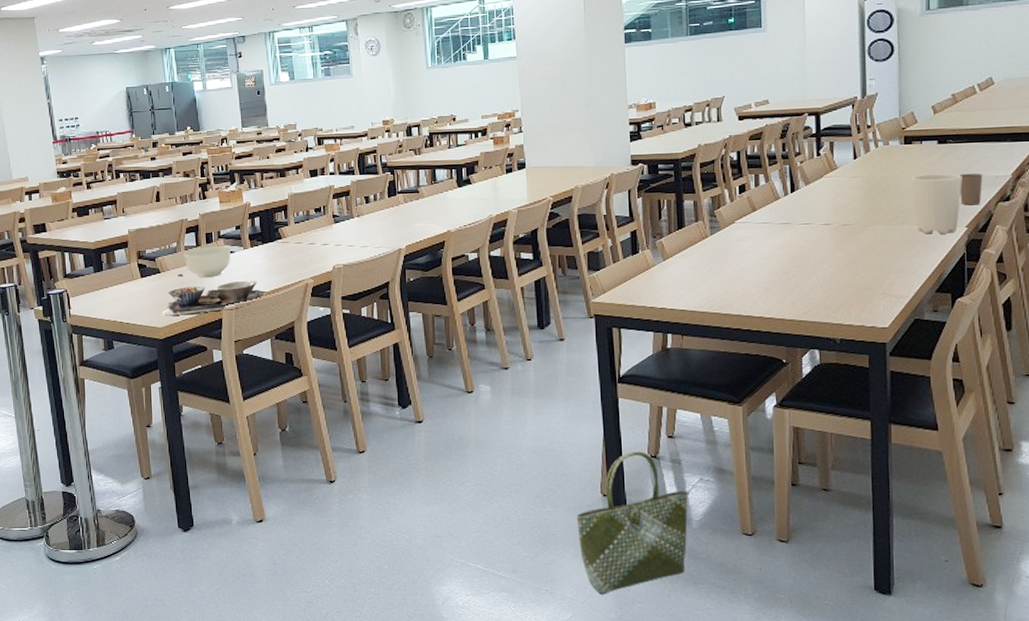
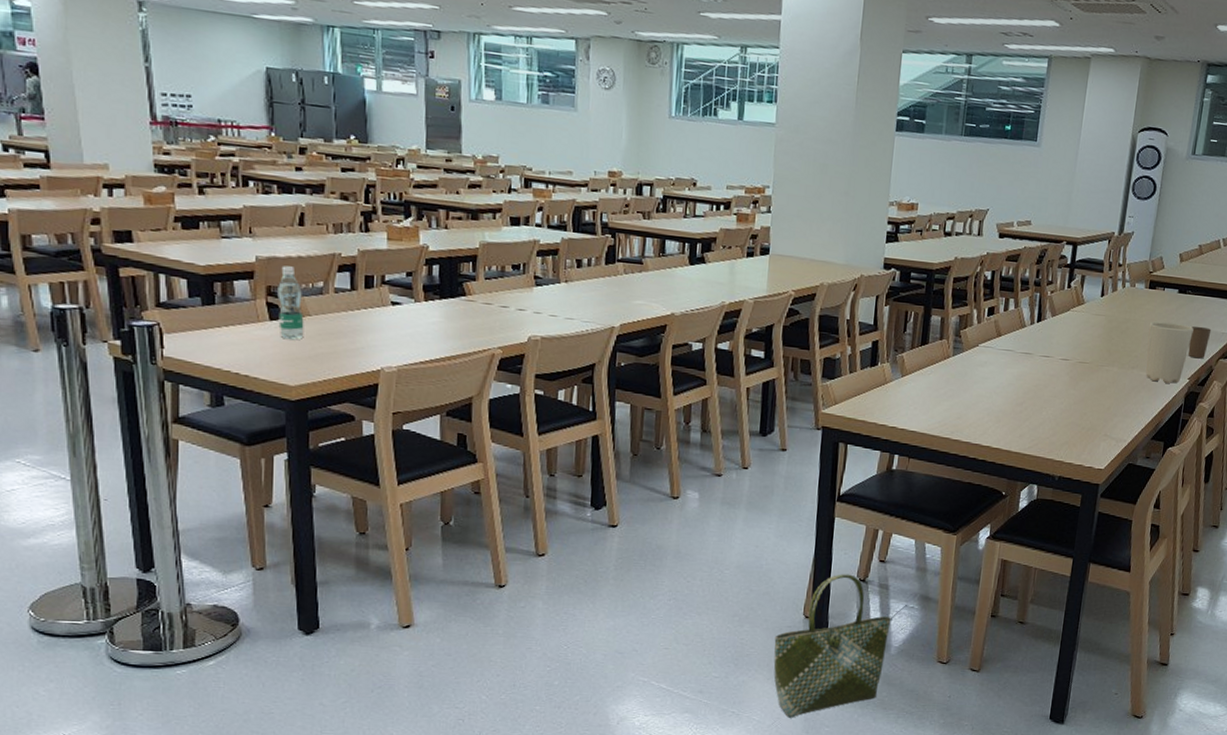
bottle: none [145,234,166,291] -> present [277,266,304,341]
food tray: present [160,274,266,317] -> none [293,322,440,376]
bowl: present [182,245,231,278] -> none [331,292,397,332]

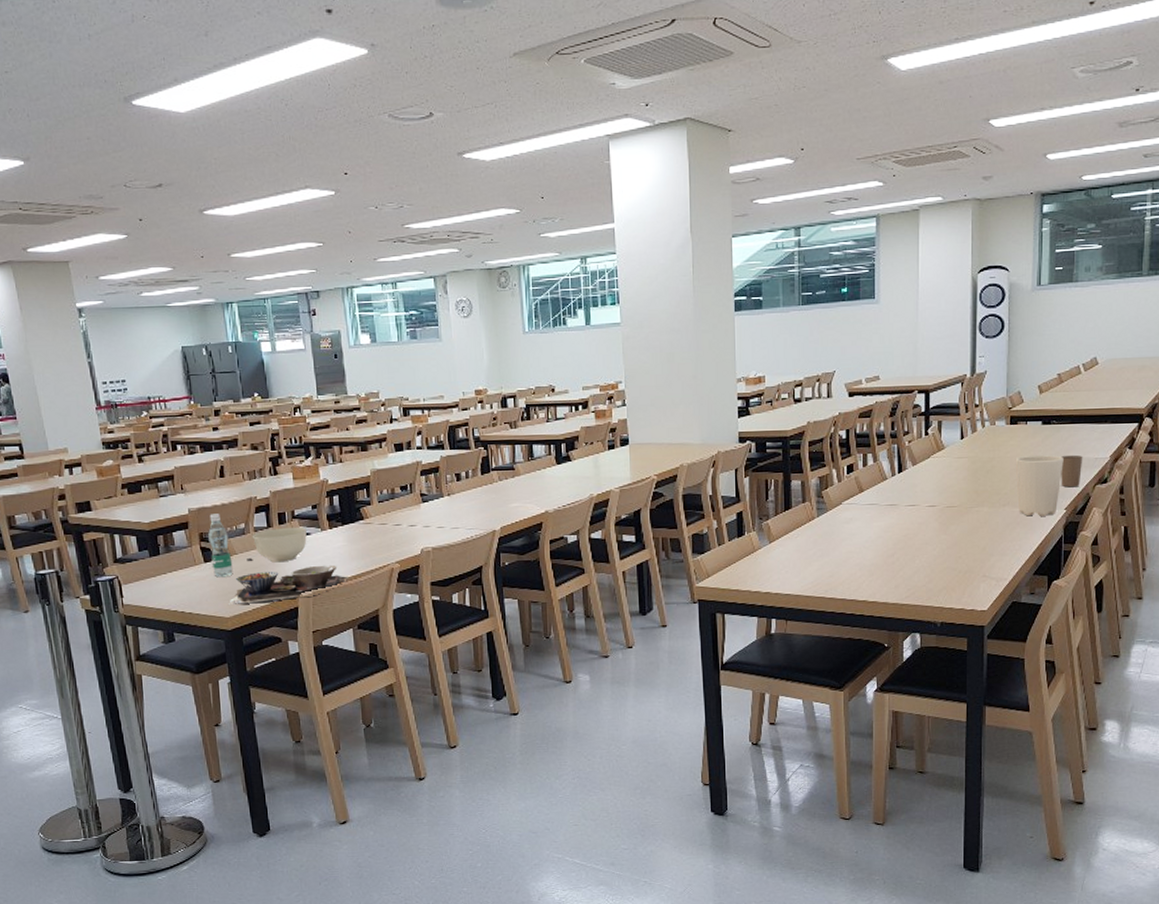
food tray: none [293,322,440,376] -> present [227,558,347,606]
bowl: none [331,292,397,332] -> present [252,527,307,563]
shopping bag: present [773,574,891,718] -> none [676,739,788,884]

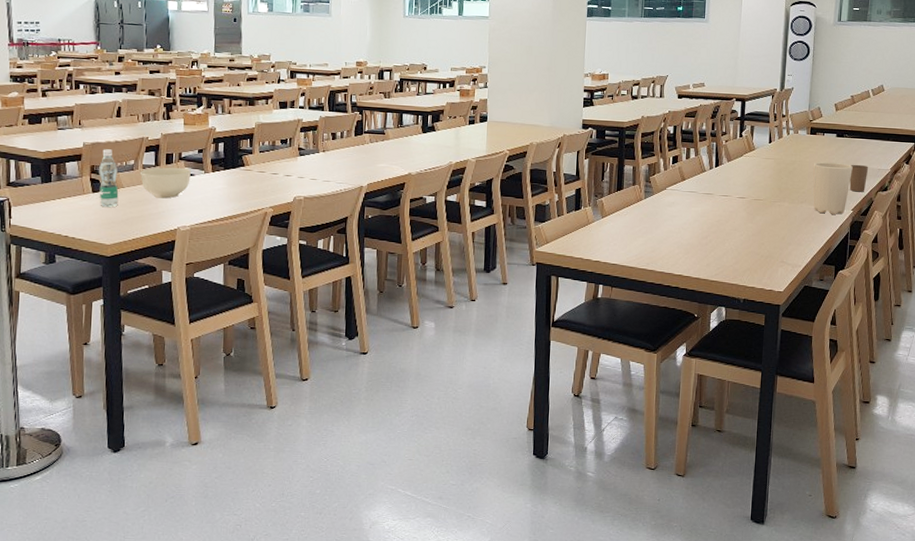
food tray: present [227,558,347,606] -> none [109,192,224,234]

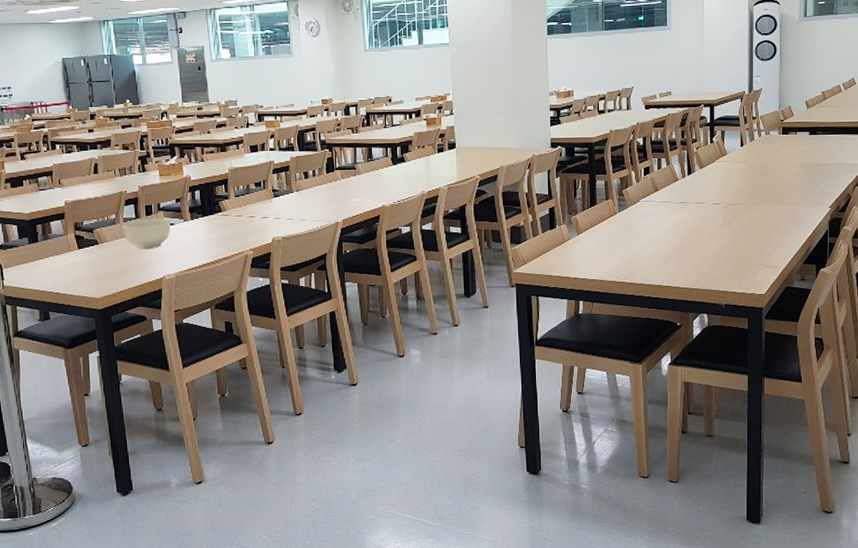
bottle: present [99,149,119,208] -> none [82,206,104,263]
cup: present [813,162,853,214] -> none [787,161,828,213]
cup: present [849,164,869,192] -> none [826,160,844,189]

